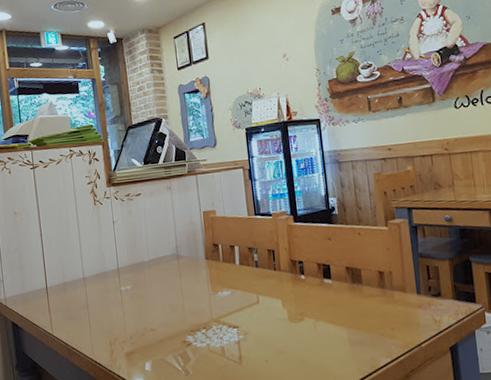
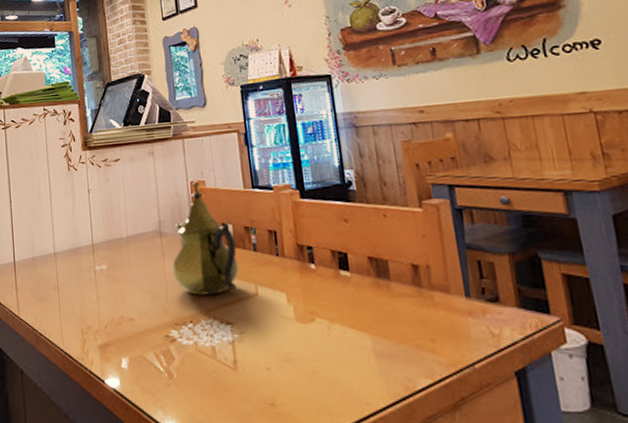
teapot: none [187,211,244,306] -> present [171,181,239,295]

